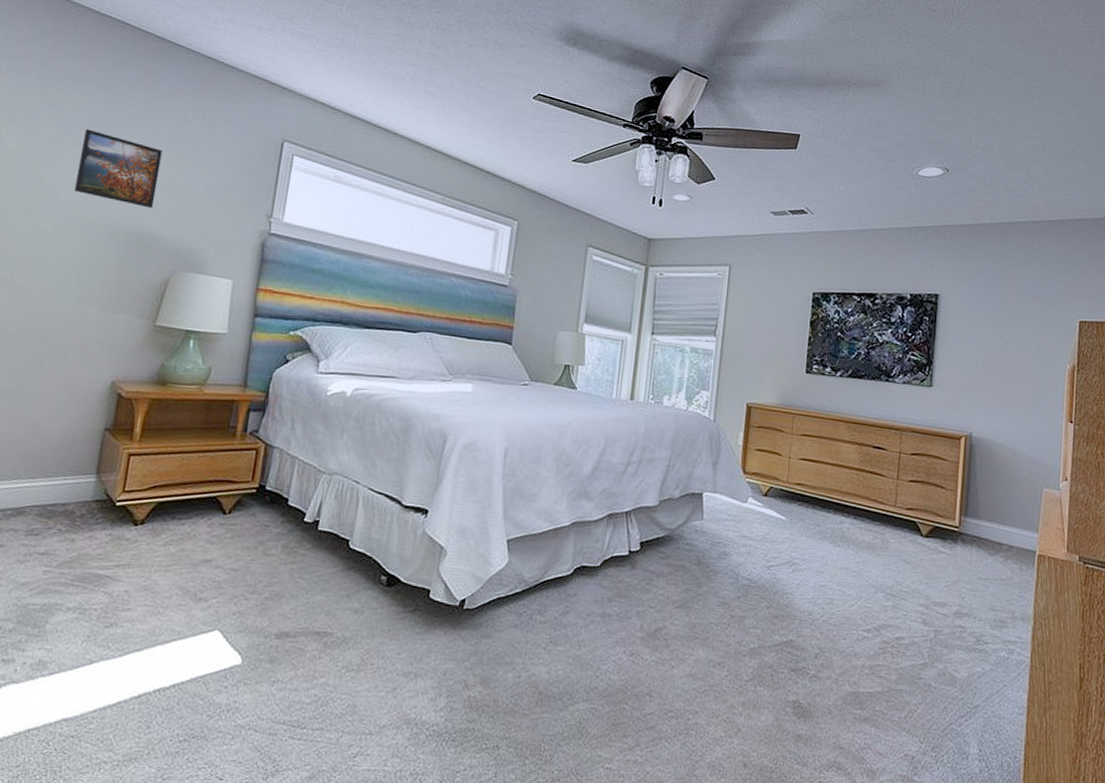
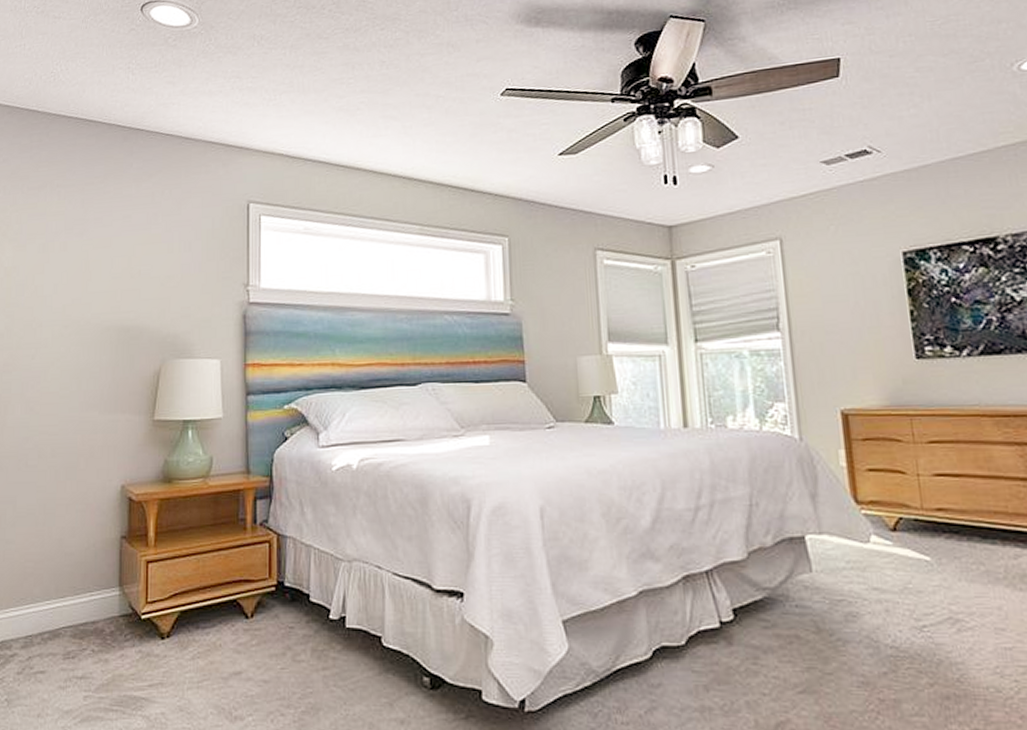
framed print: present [74,129,163,209] -> none [65,231,138,300]

